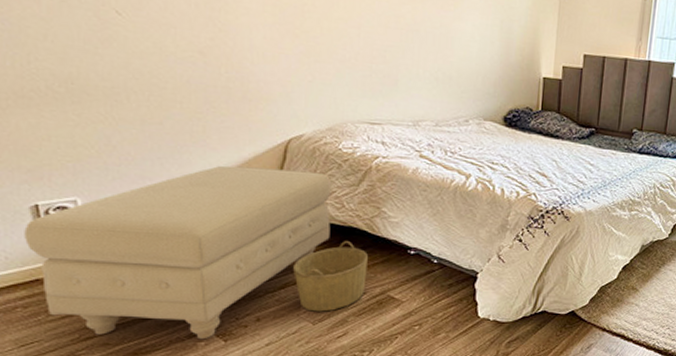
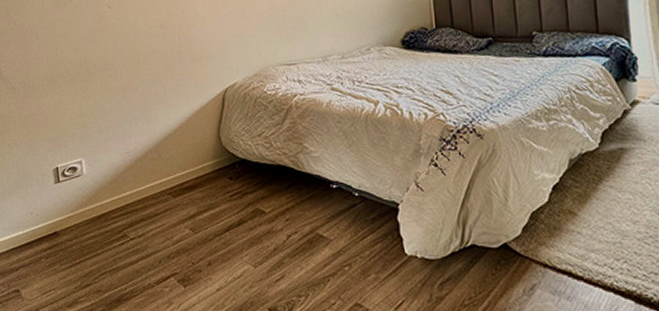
ottoman: present [24,165,332,340] -> none [49,115,263,285]
basket: present [293,241,368,313] -> none [235,179,297,255]

